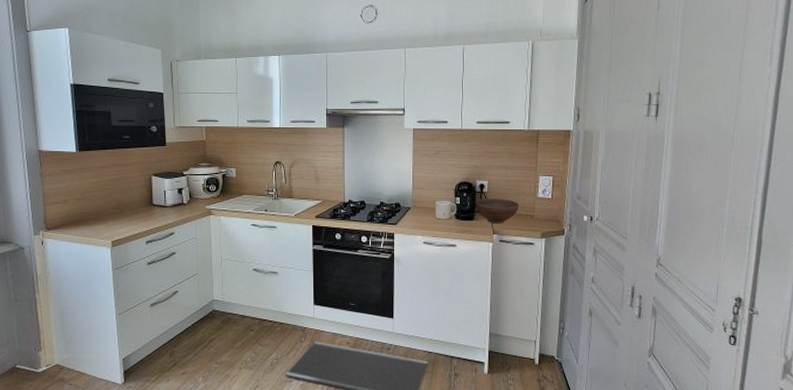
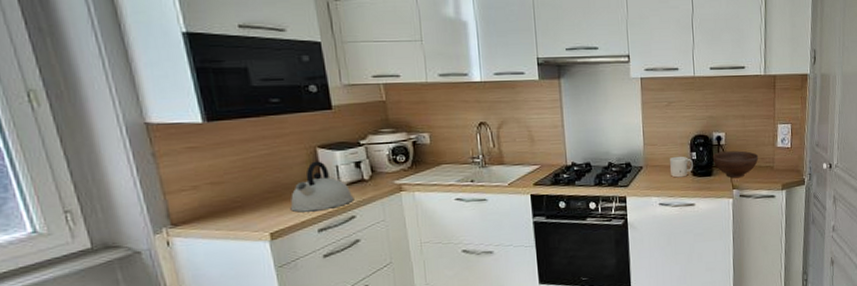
kettle: none [128,186,175,226] -> present [290,161,354,213]

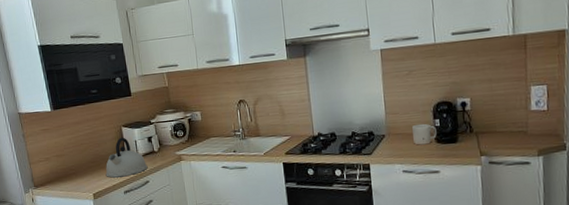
bowl: present [712,150,759,178] -> none [457,115,510,145]

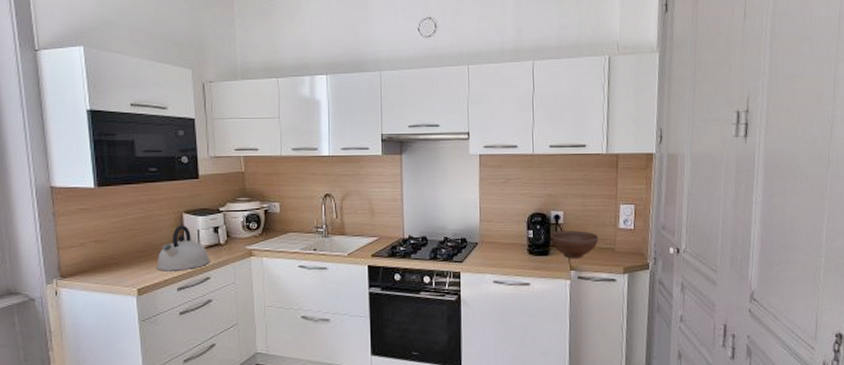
mug: present [411,123,438,145] -> none [505,233,531,256]
bowl: none [457,115,510,145] -> present [549,230,599,259]

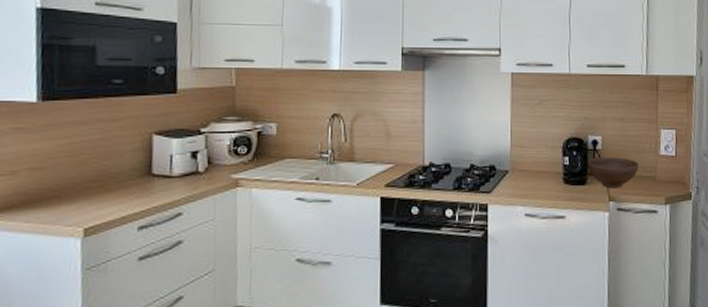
kettle: present [156,225,210,272] -> none [112,149,184,206]

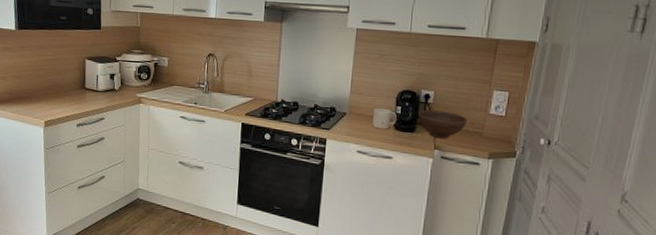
mug: none [538,160,566,185] -> present [372,108,398,130]

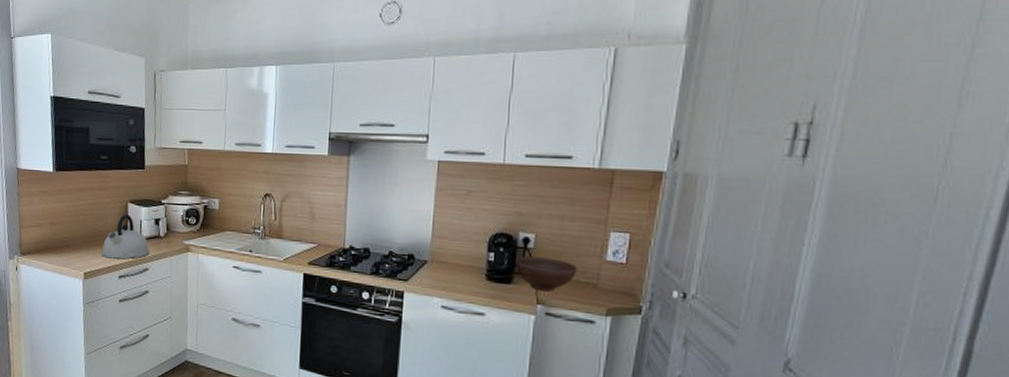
kettle: none [61,69,106,110] -> present [101,214,150,260]
mug: present [372,108,398,130] -> none [458,254,490,280]

